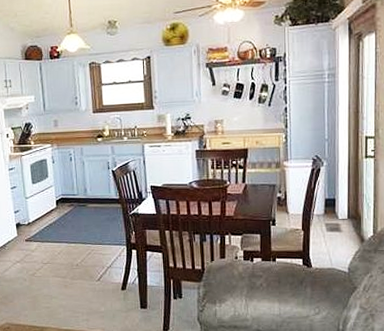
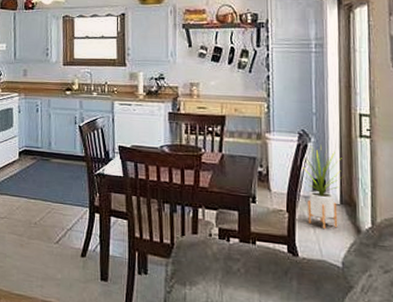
house plant: none [316,168,353,241] -> present [303,145,346,229]

